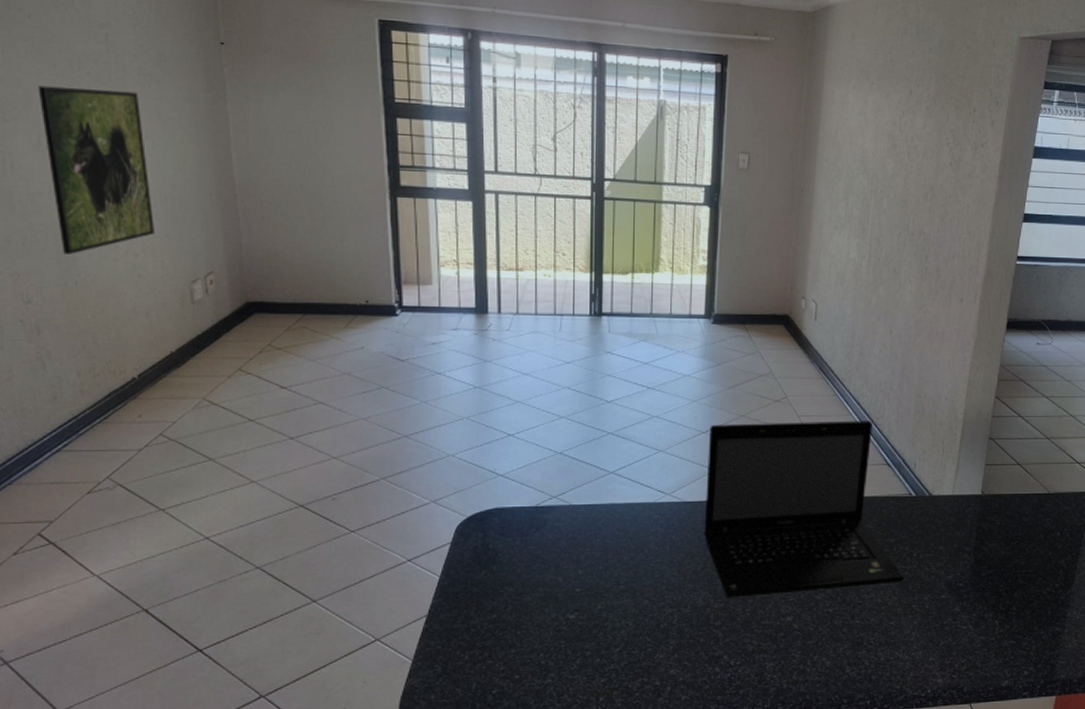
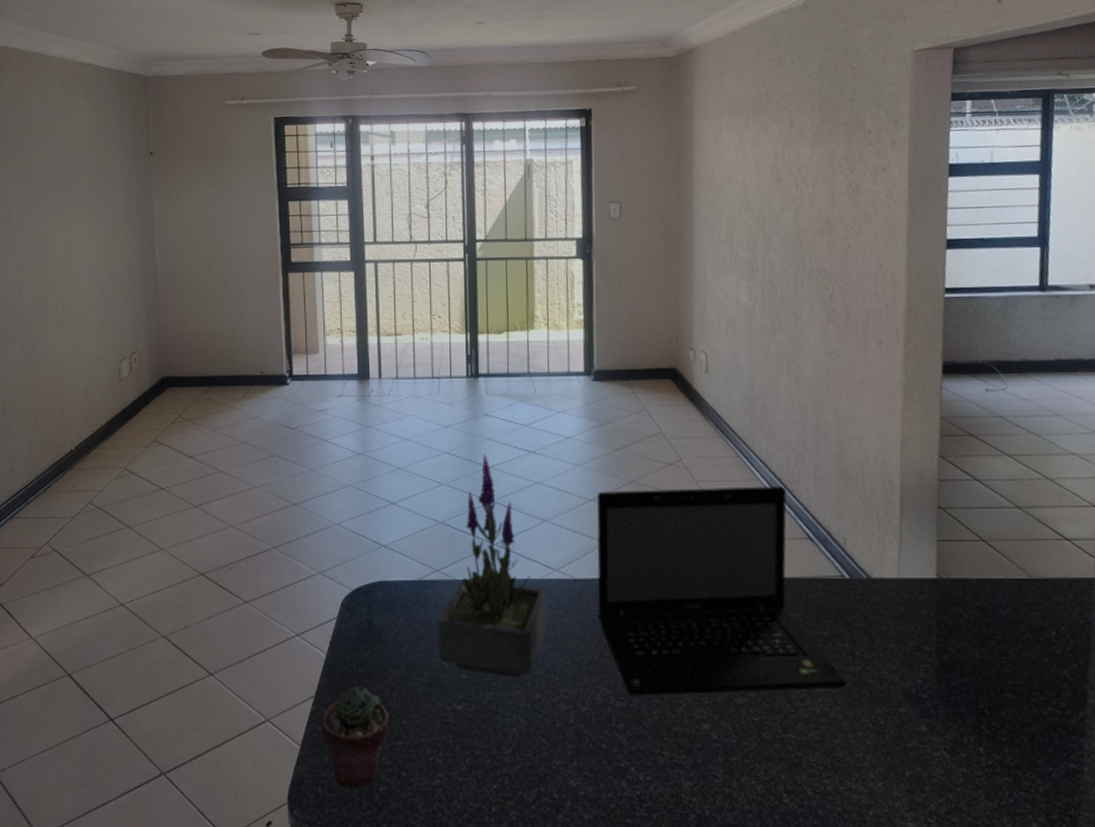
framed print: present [38,85,155,254] -> none [17,201,94,342]
potted succulent: none [434,604,503,694] -> present [321,687,389,789]
potted plant: none [553,389,659,589] -> present [438,454,548,679]

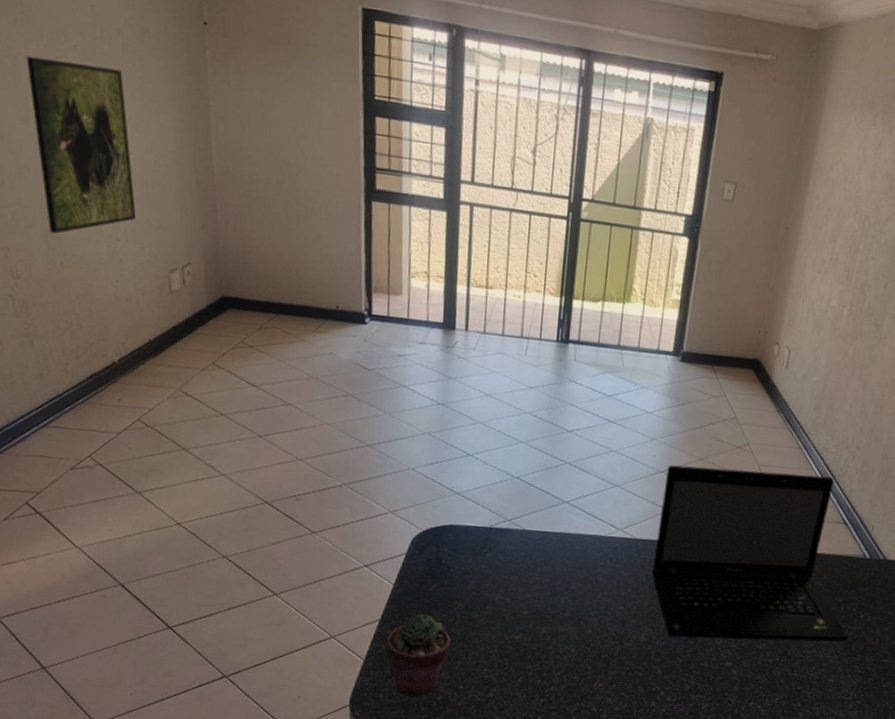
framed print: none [17,201,94,342] -> present [26,55,136,234]
potted plant: present [438,454,548,679] -> none [502,418,610,617]

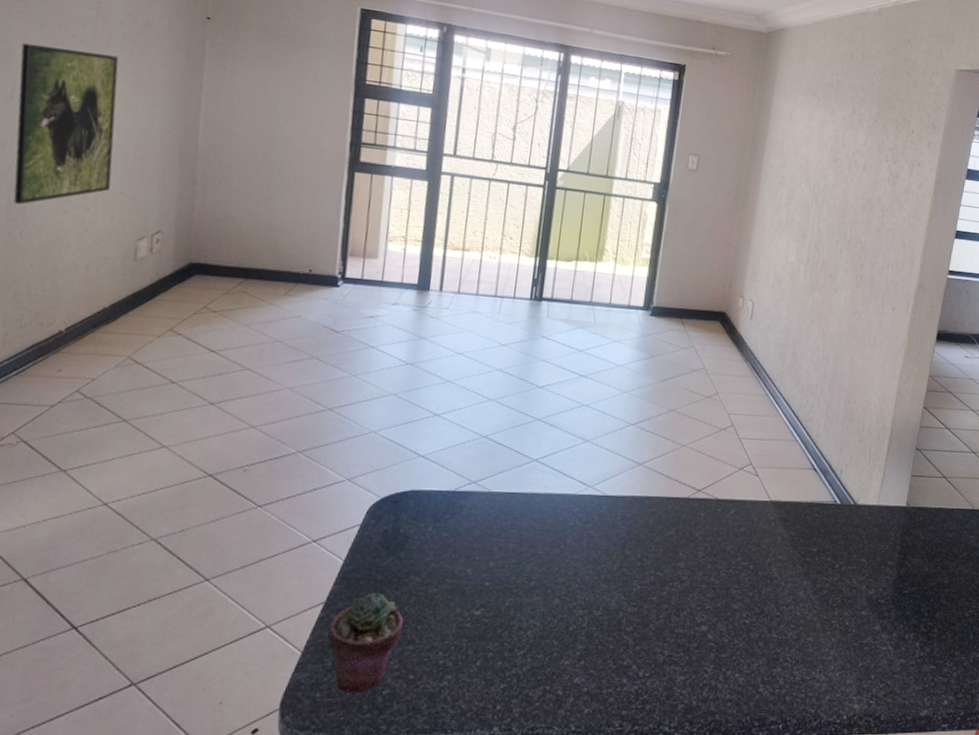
laptop: present [651,464,849,642] -> none [622,417,825,602]

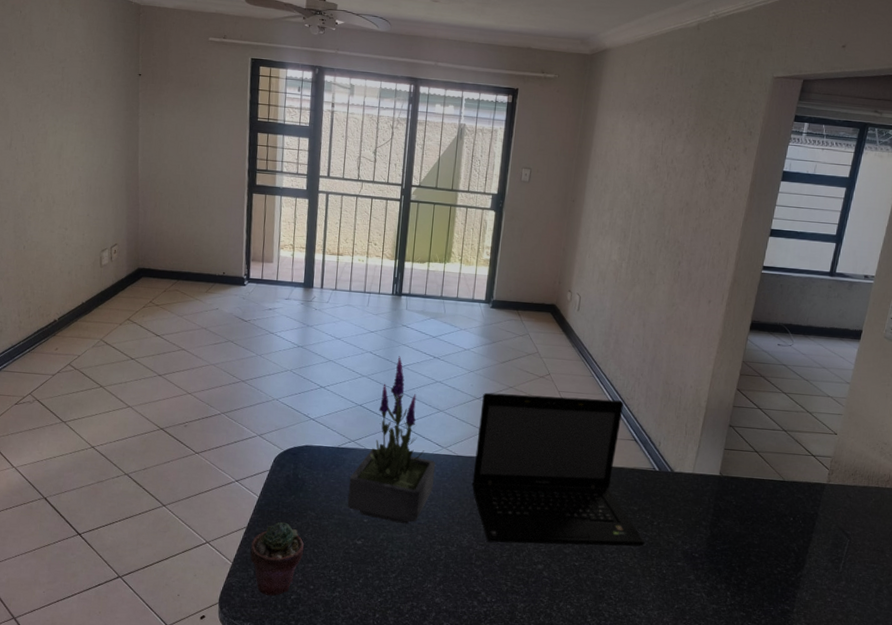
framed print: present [13,42,119,204] -> none [14,103,81,226]
potted plant: none [463,374,579,586] -> present [347,356,436,525]
laptop: none [622,417,825,602] -> present [471,392,645,547]

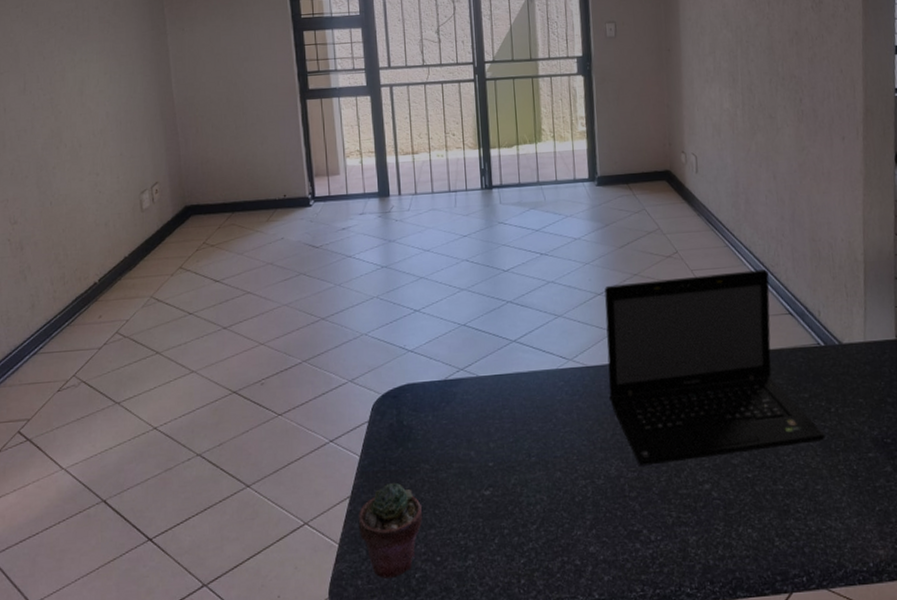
potted plant: present [347,356,436,525] -> none [464,259,565,462]

